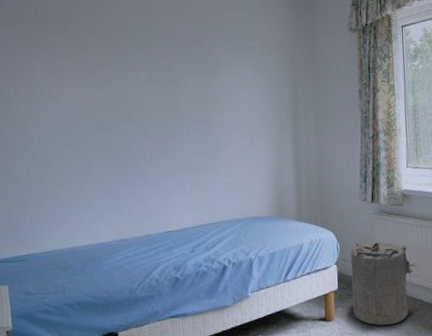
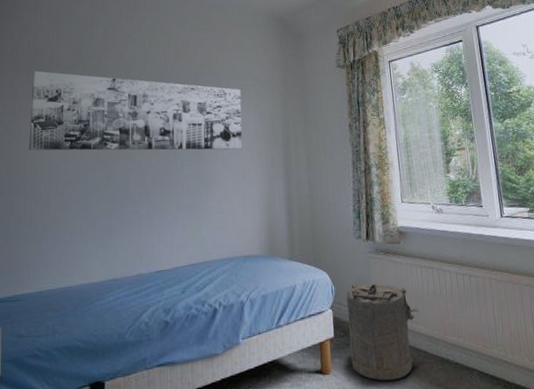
wall art: none [17,24,251,114] -> present [28,71,243,151]

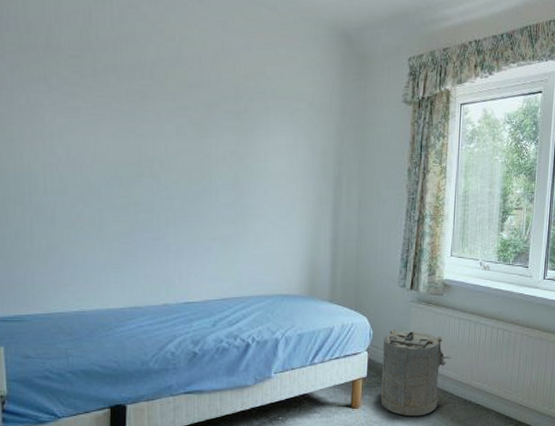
wall art: present [28,71,243,151] -> none [24,53,291,183]

